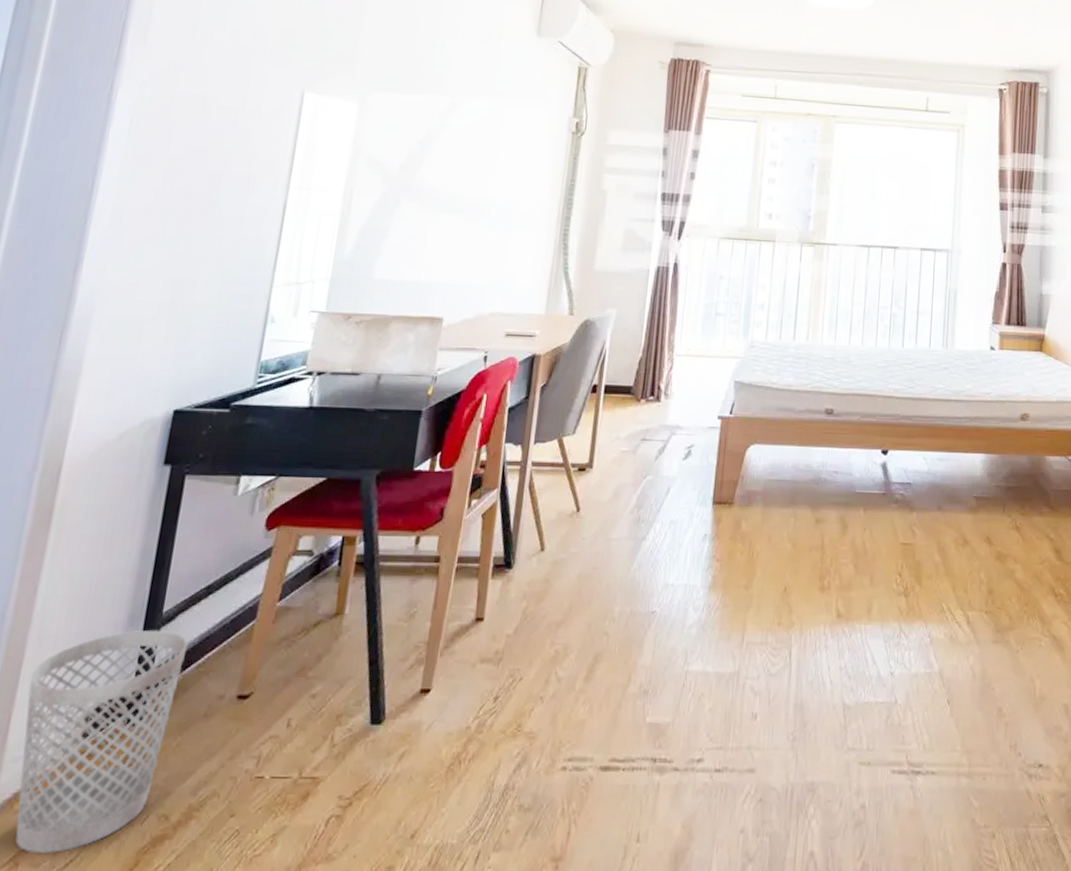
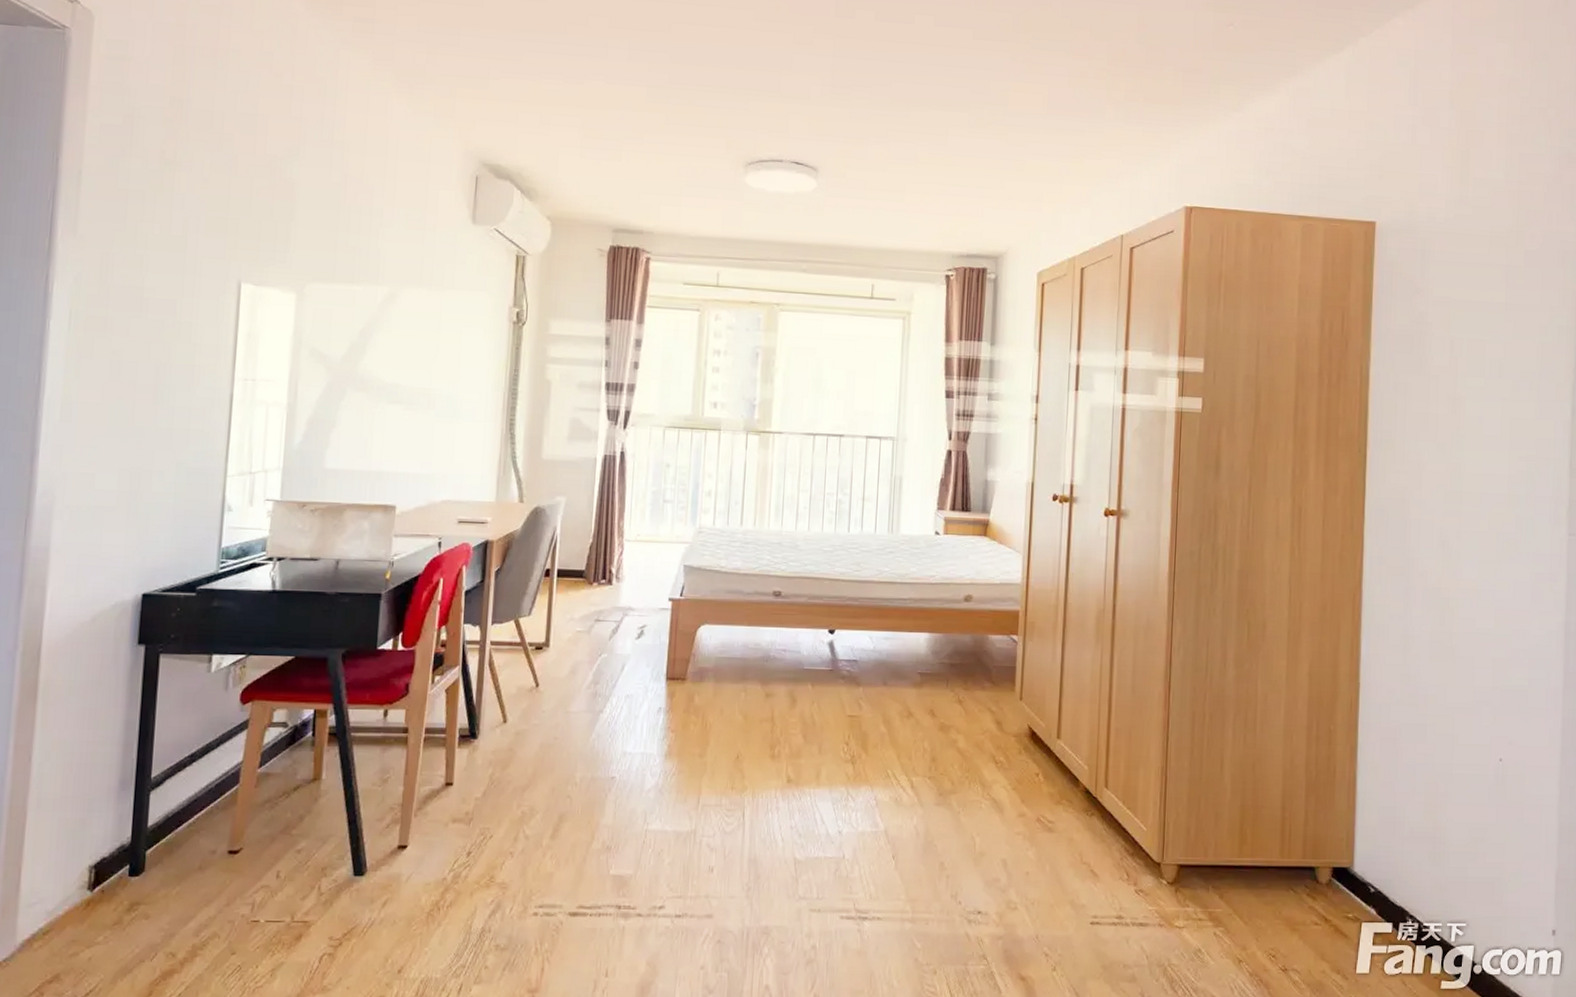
wastebasket: present [15,629,188,853] -> none [34,793,178,984]

